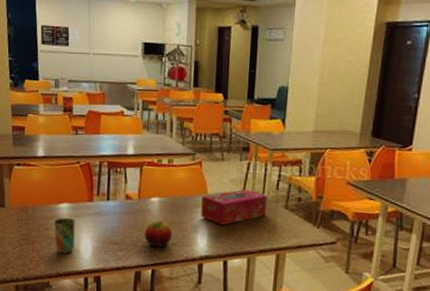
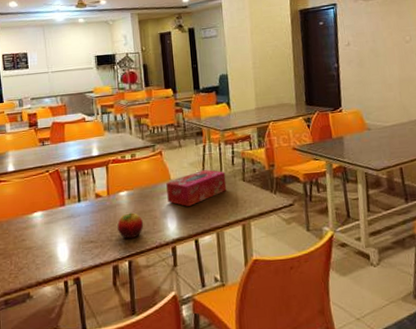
cup: present [54,218,75,254] -> none [30,225,51,262]

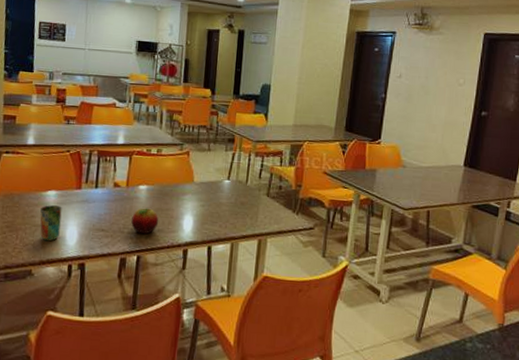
cup: none [30,225,51,262] -> present [40,205,62,241]
tissue box: present [166,169,227,206] -> none [187,177,251,212]

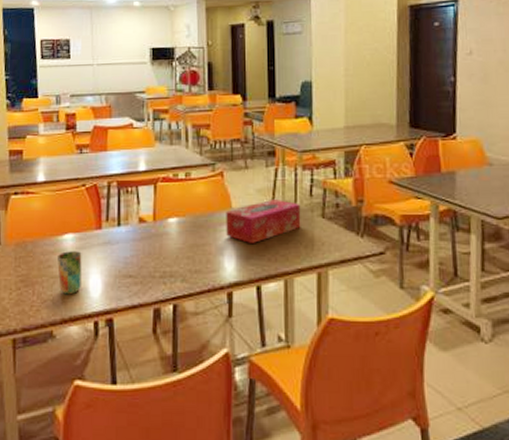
fruit: present [131,208,159,234] -> none [163,245,195,276]
tissue box: none [187,177,251,212] -> present [226,198,301,243]

